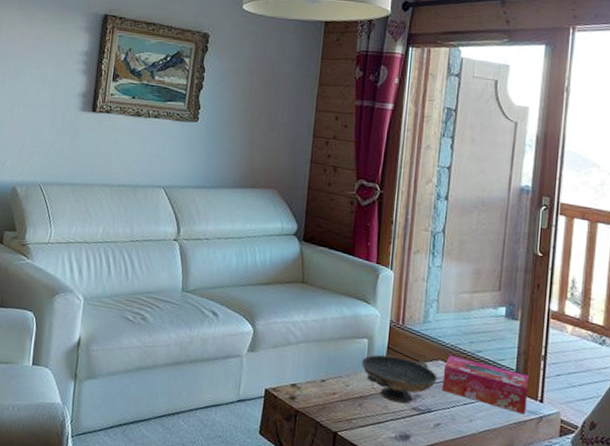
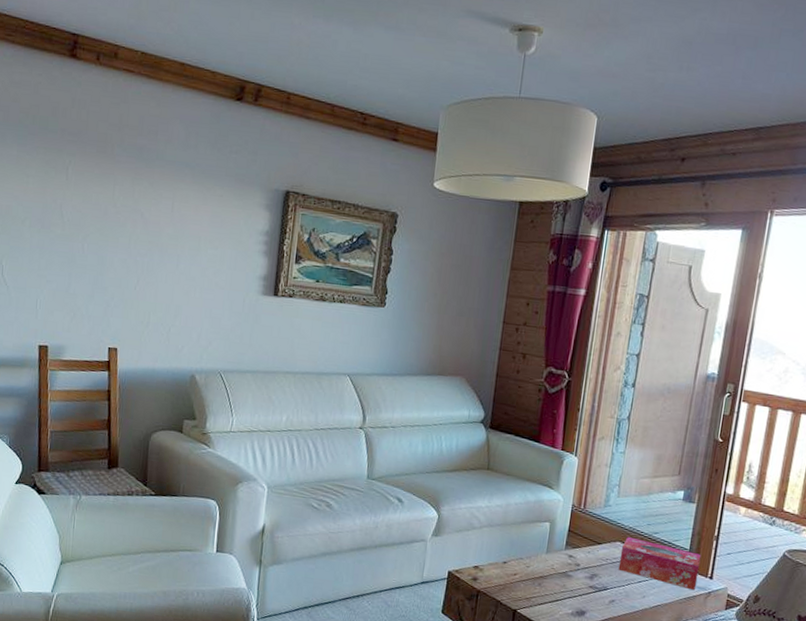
decorative bowl: present [361,354,437,404] -> none [542,537,615,583]

